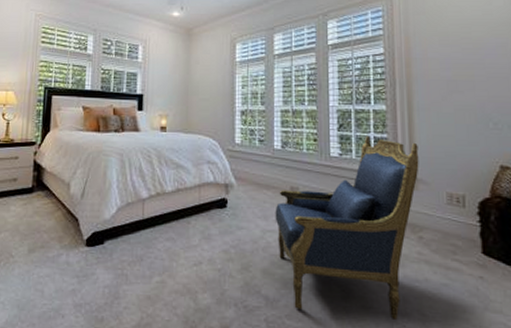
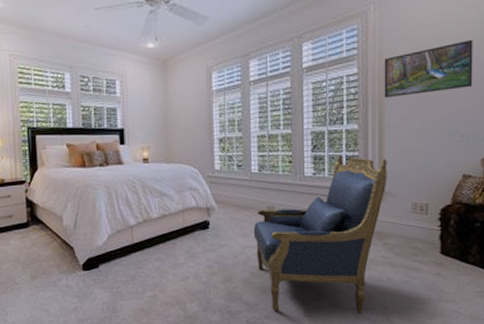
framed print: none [410,27,503,80] -> present [384,39,473,98]

